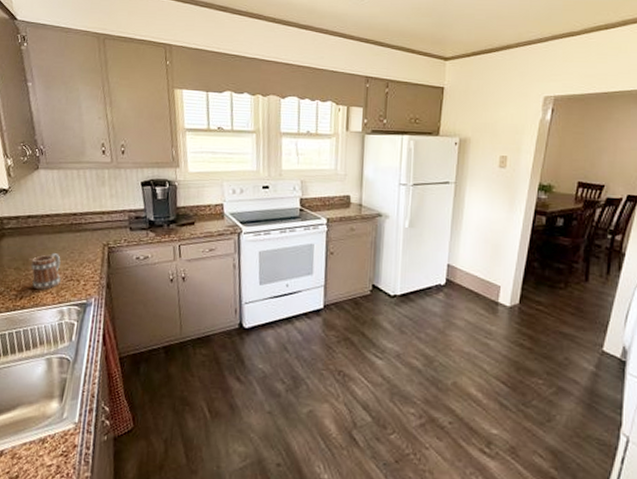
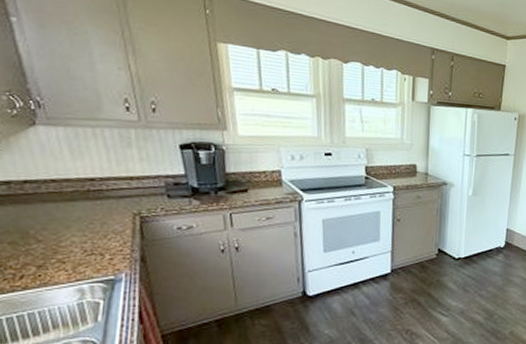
mug: present [31,253,61,289] -> none [33,224,77,266]

